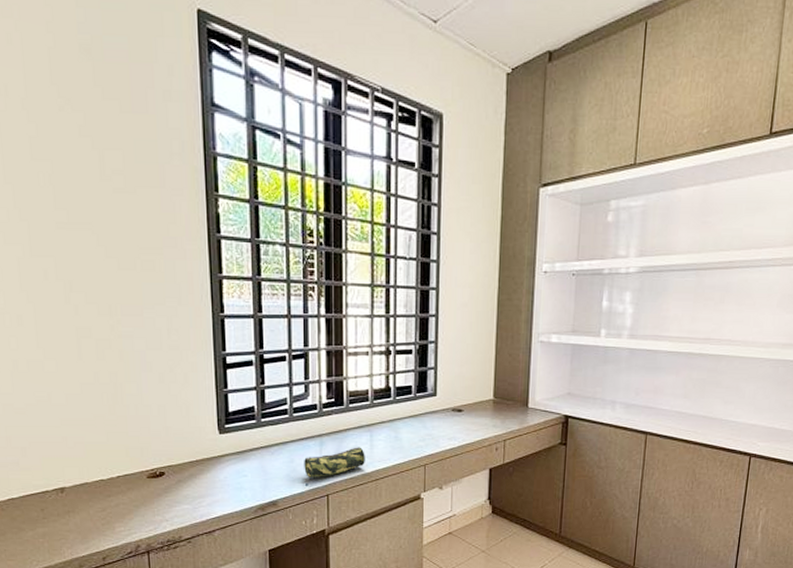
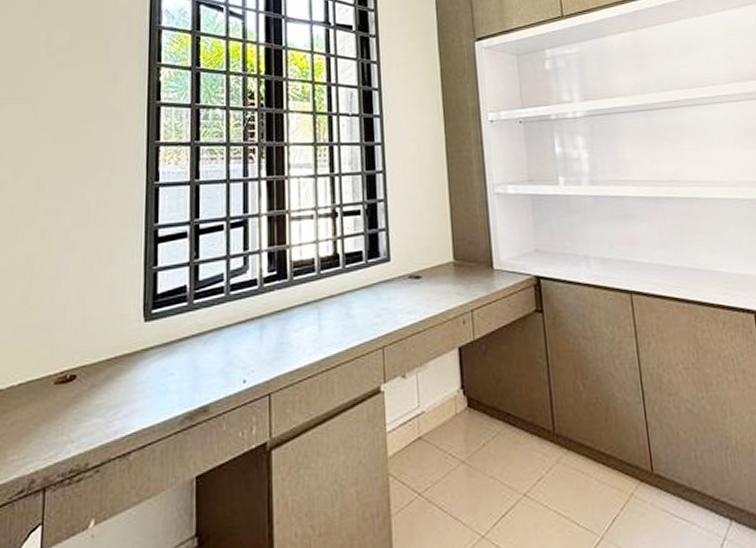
pencil case: present [304,447,365,479] -> none [242,328,313,373]

